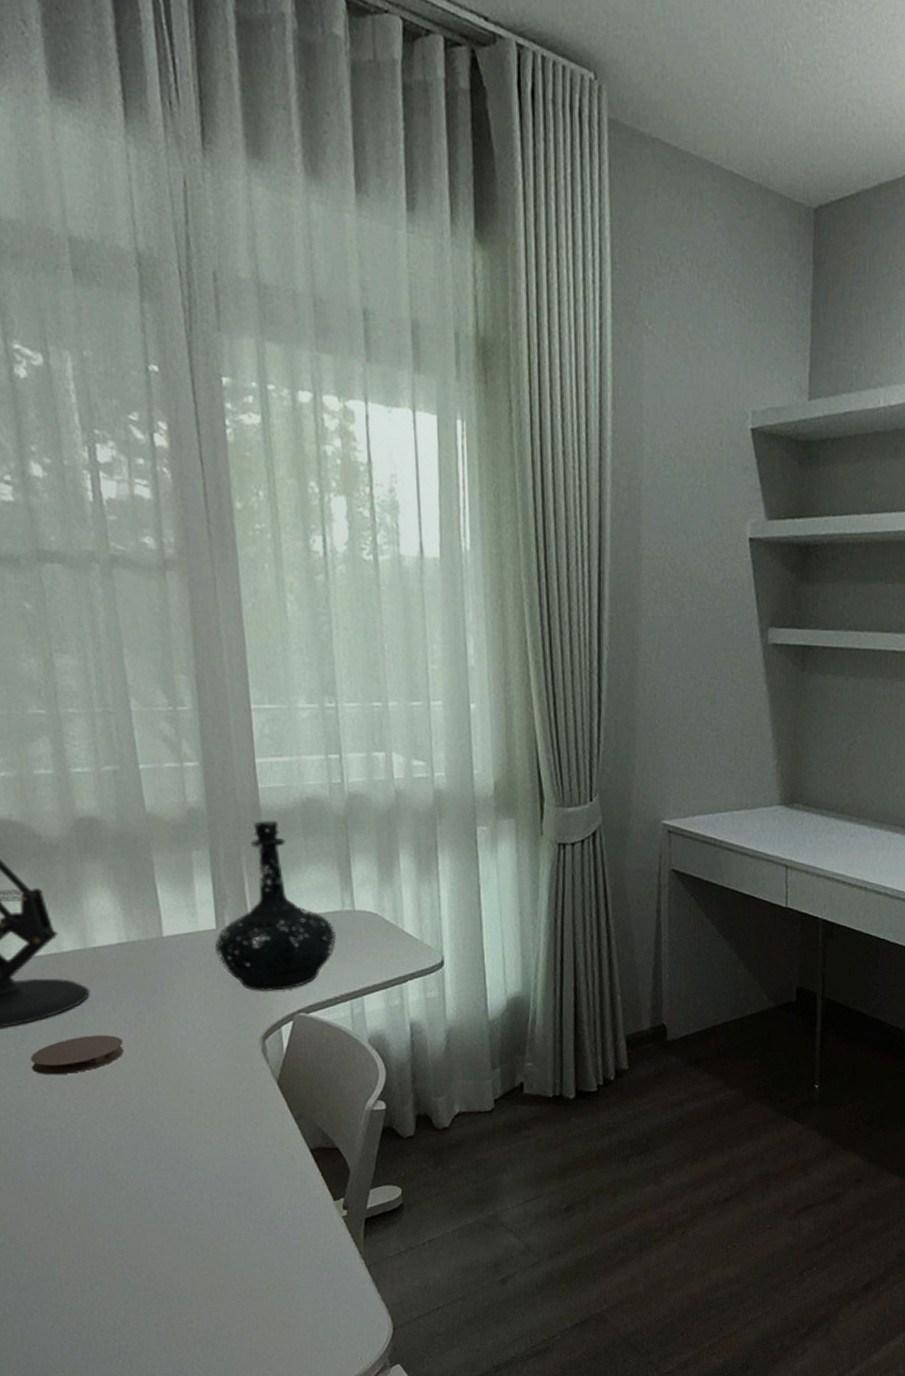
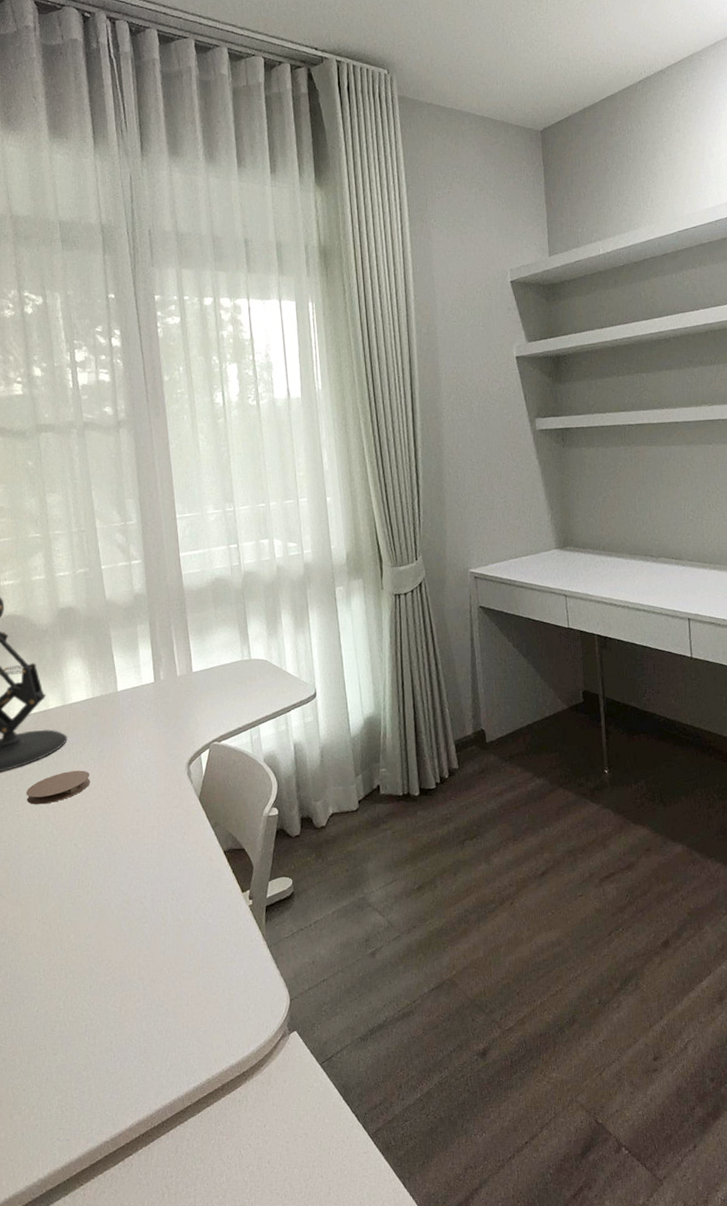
bottle: present [214,820,336,991] -> none [153,597,239,728]

